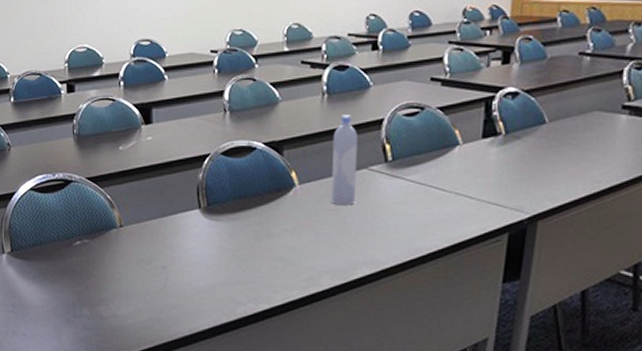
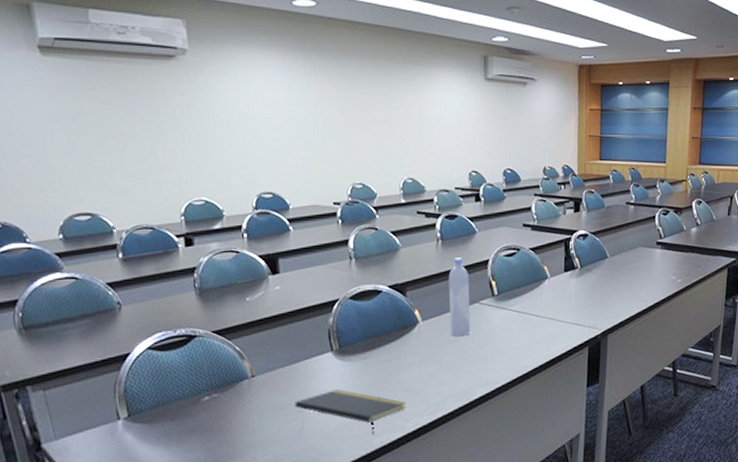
notepad: none [159,249,276,303] -> present [294,389,407,435]

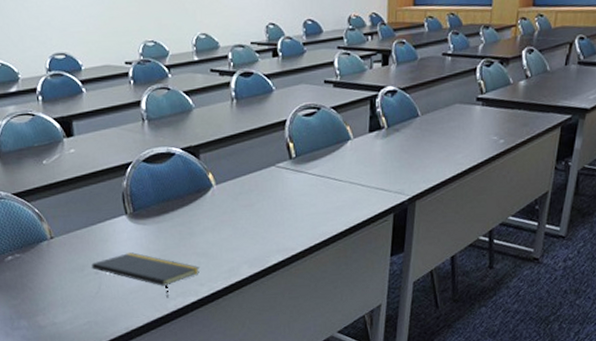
bottle: present [448,257,471,337] -> none [243,117,267,201]

